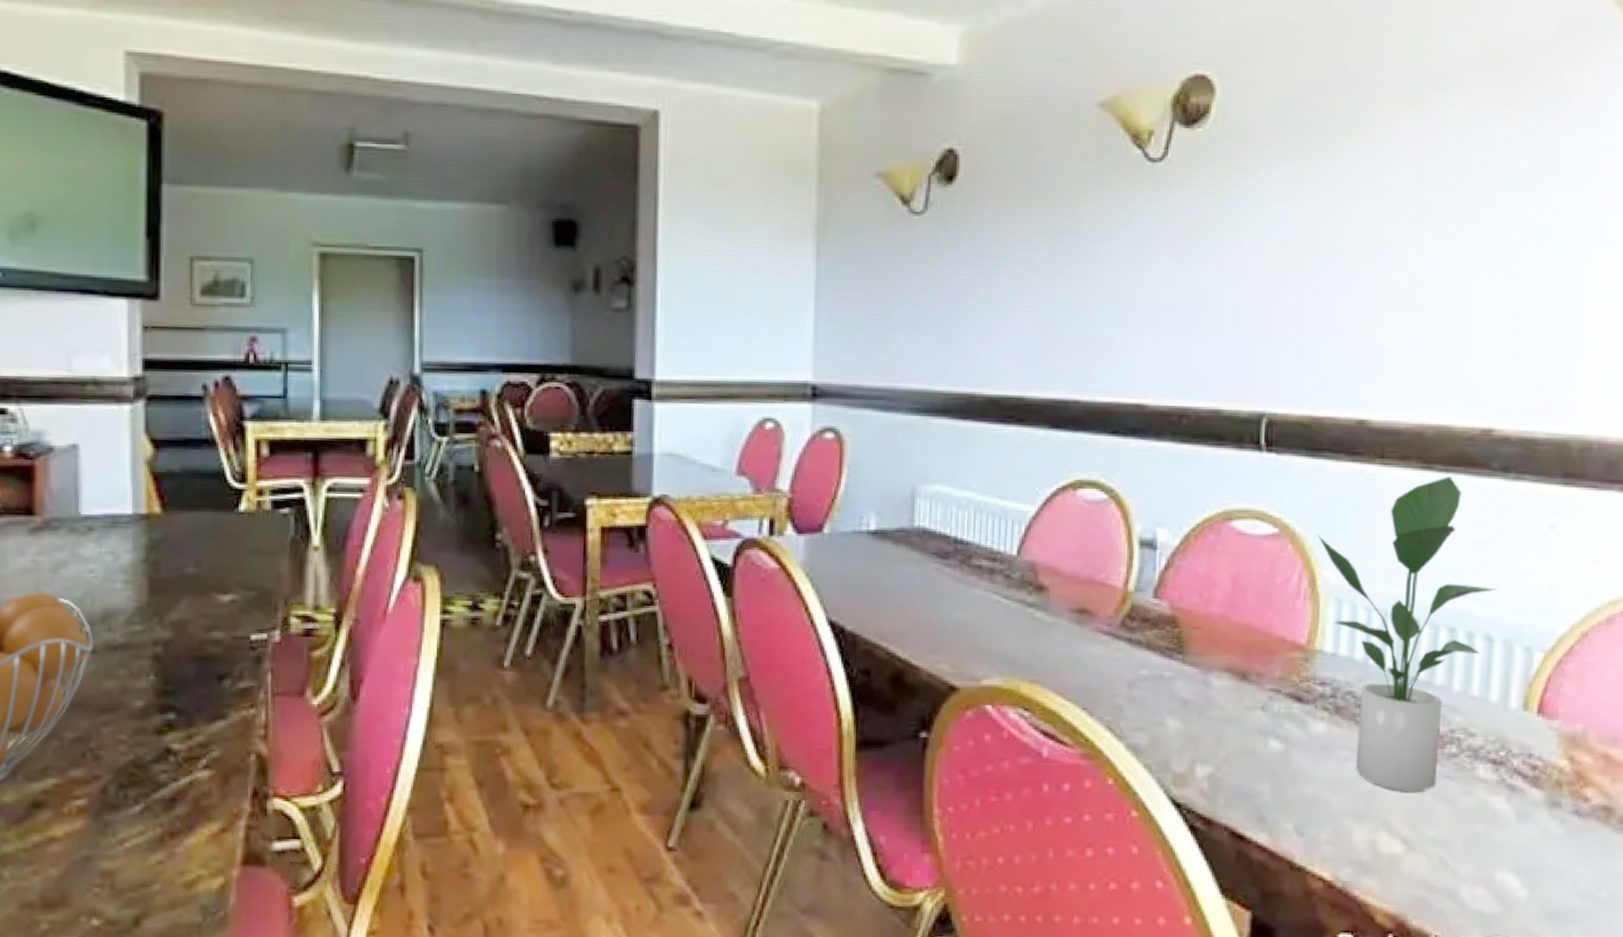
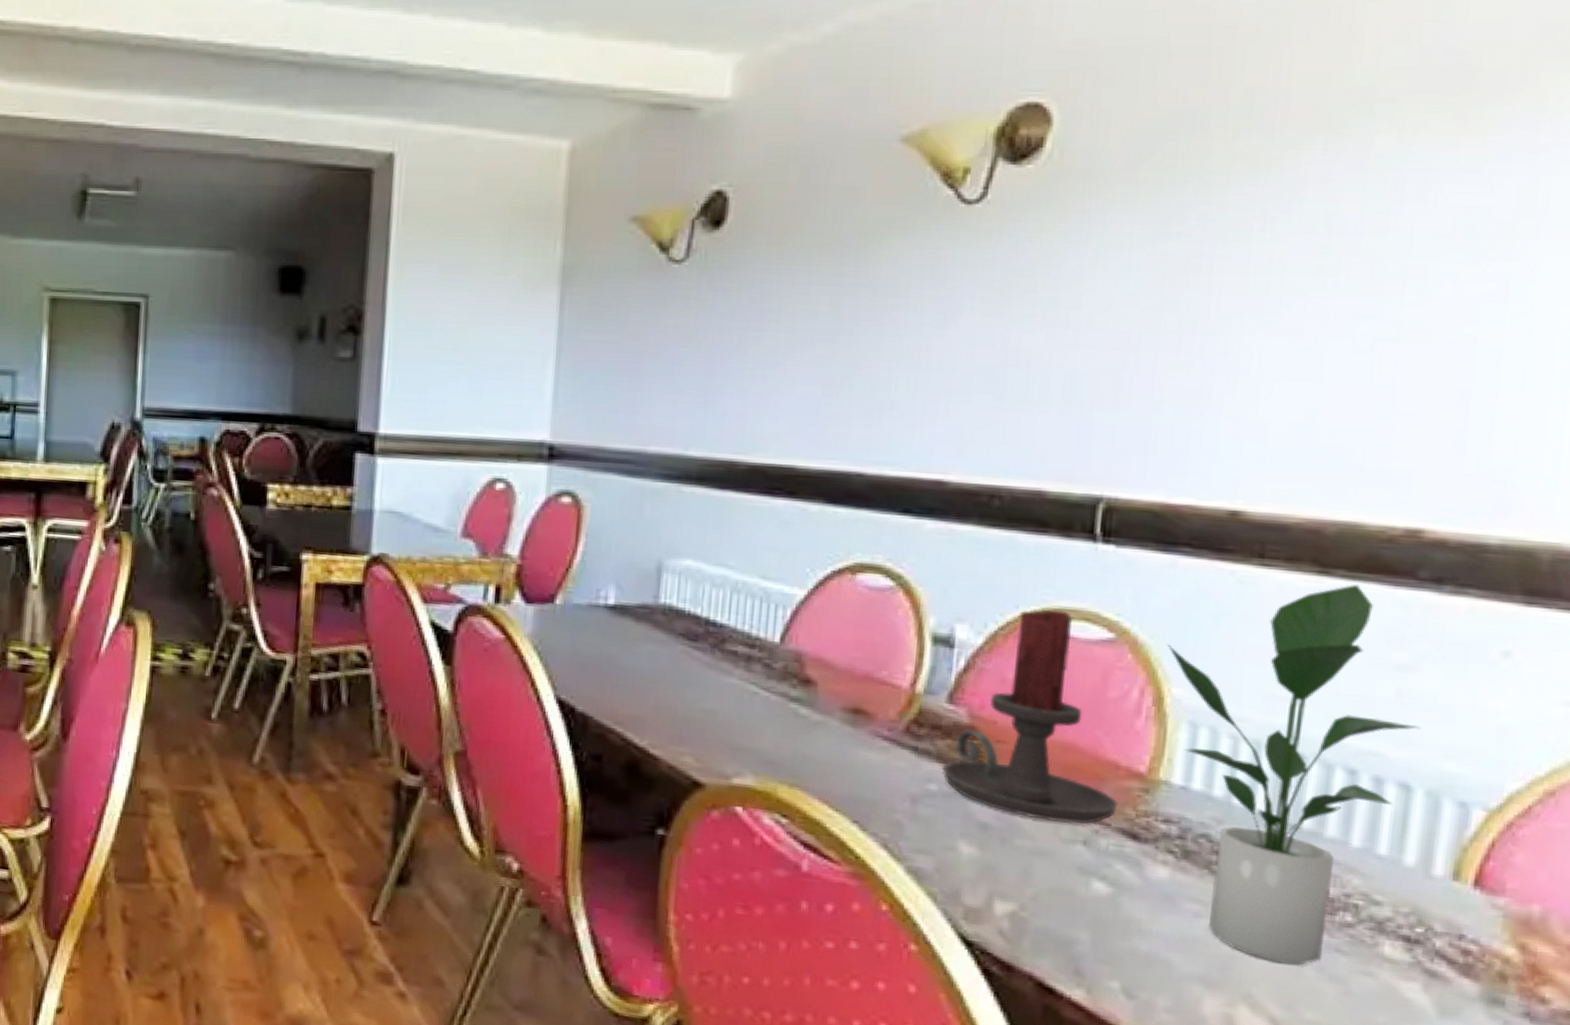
candle holder: none [1151,511,1286,693] -> present [941,609,1119,824]

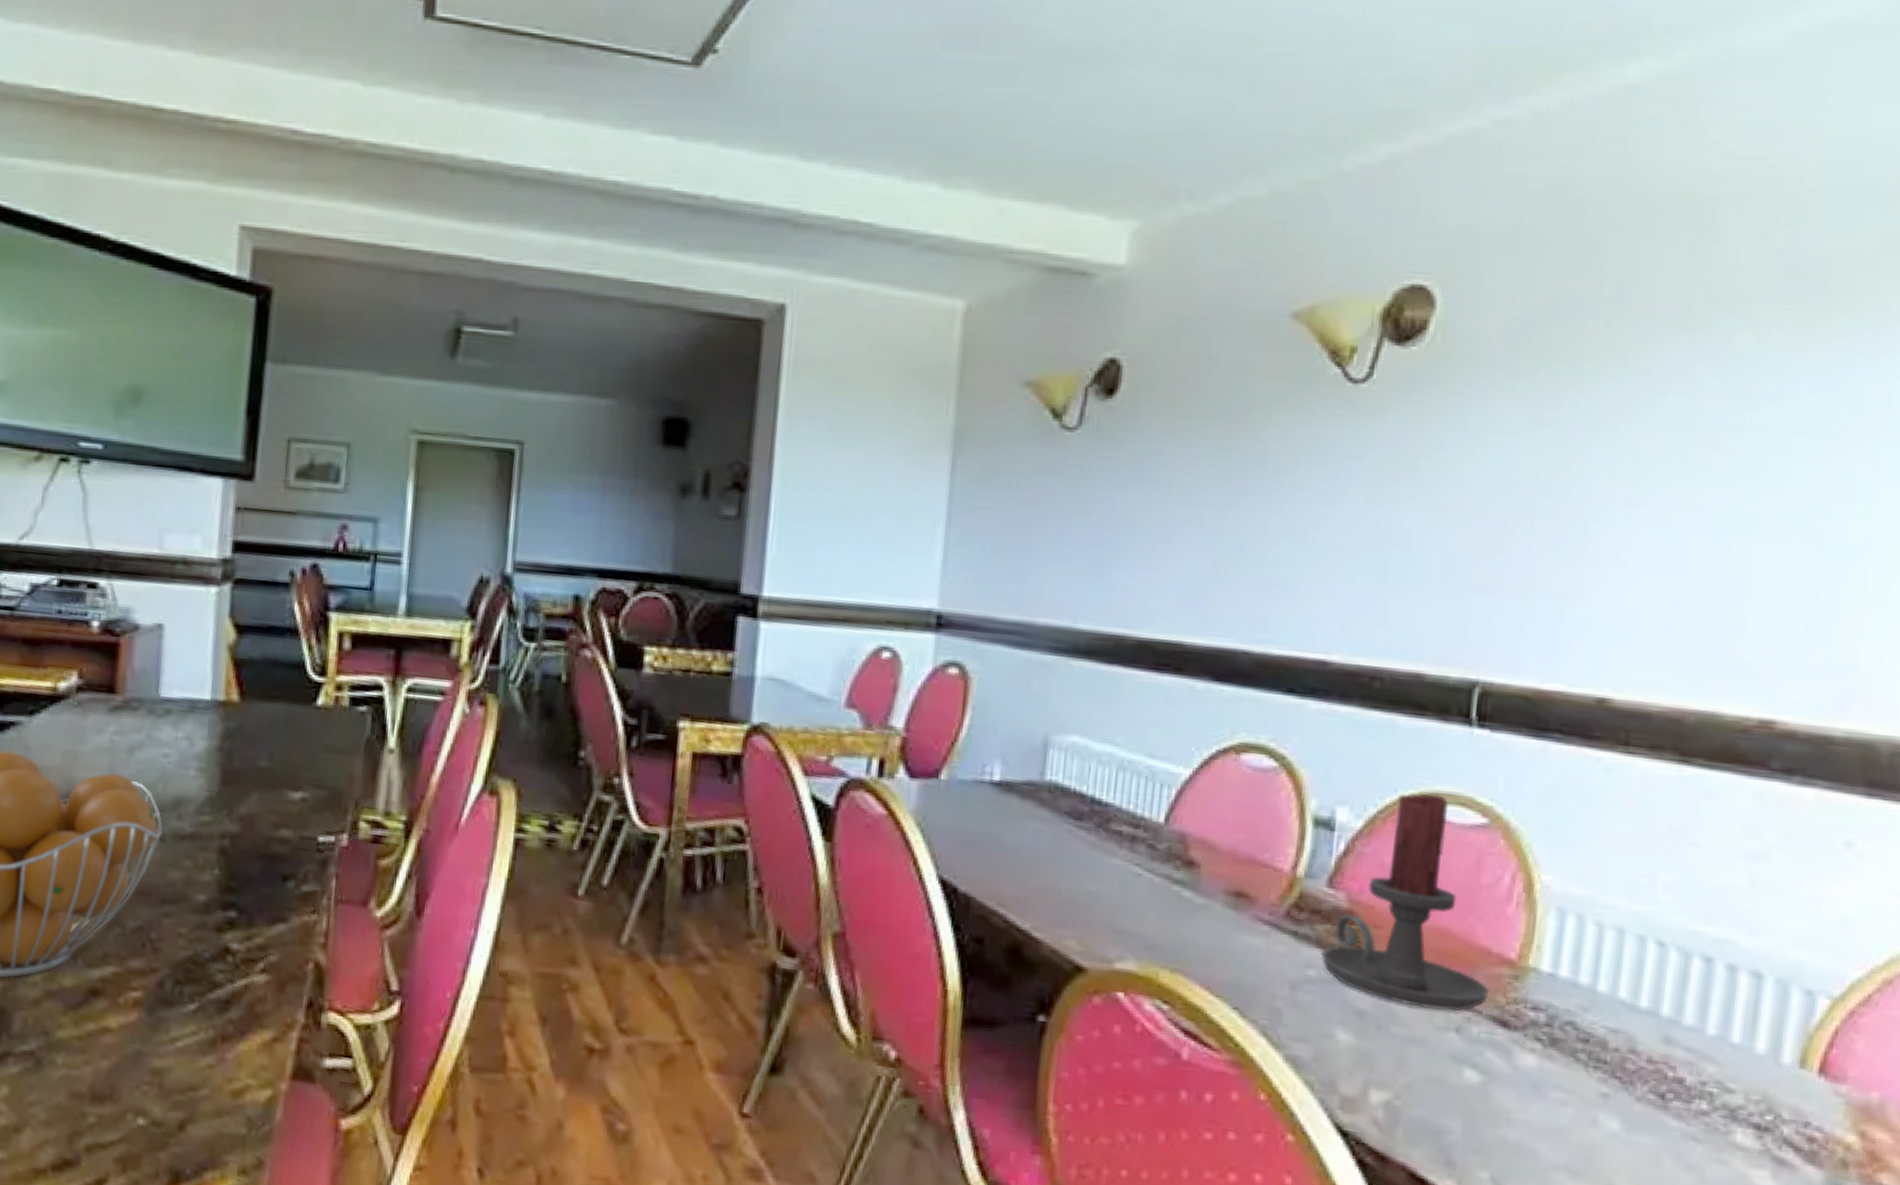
potted plant: present [1168,583,1420,966] -> none [1538,773,1771,1154]

